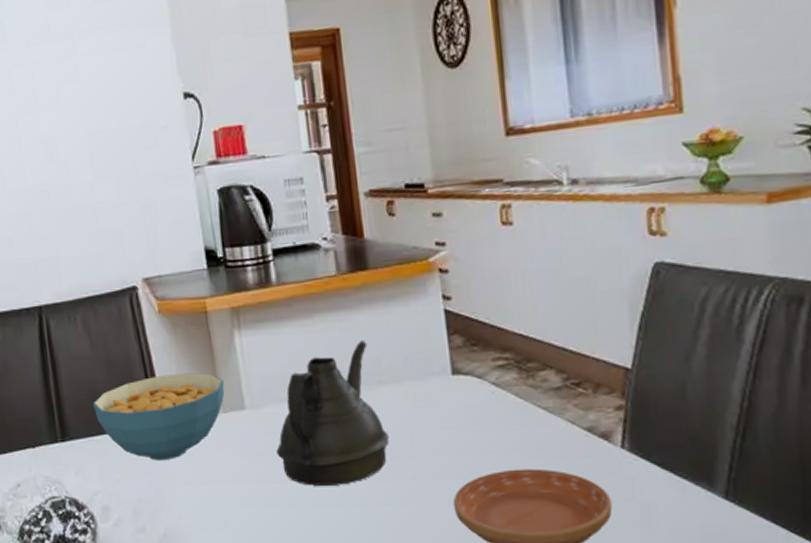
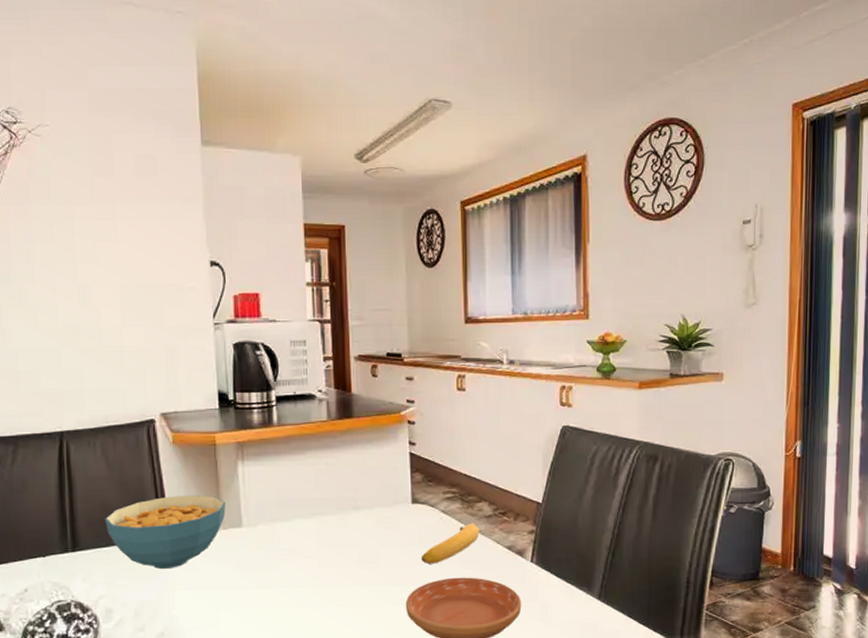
teapot: present [276,340,390,486] -> none [266,474,360,591]
banana: none [469,397,546,452] -> present [421,523,480,564]

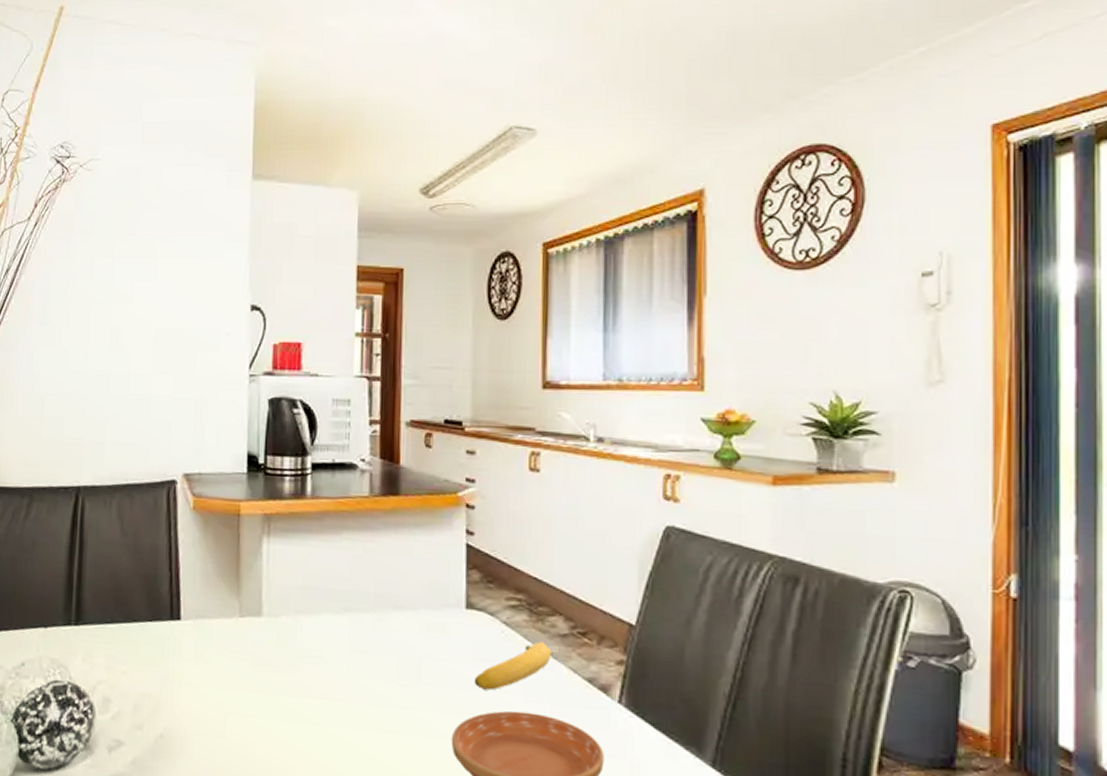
cereal bowl: present [105,494,226,570] -> none [113,570,245,658]

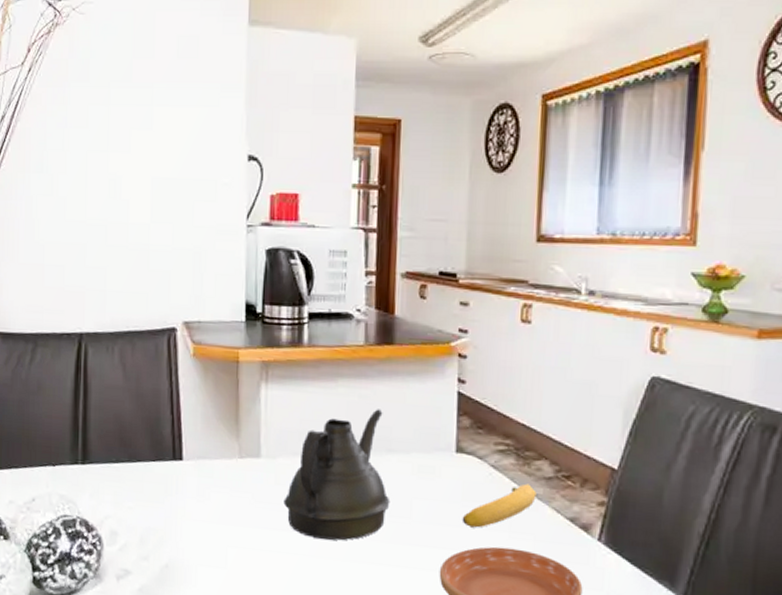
teapot: none [286,563,398,706] -> present [283,409,390,541]

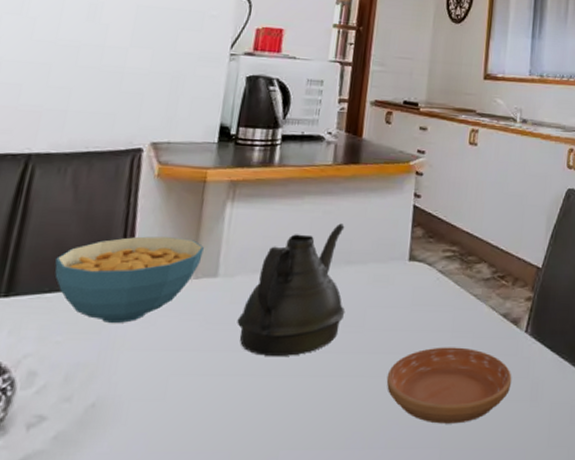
cereal bowl: none [117,414,244,495] -> present [54,236,204,324]
banana: present [462,484,537,528] -> none [410,285,476,331]

